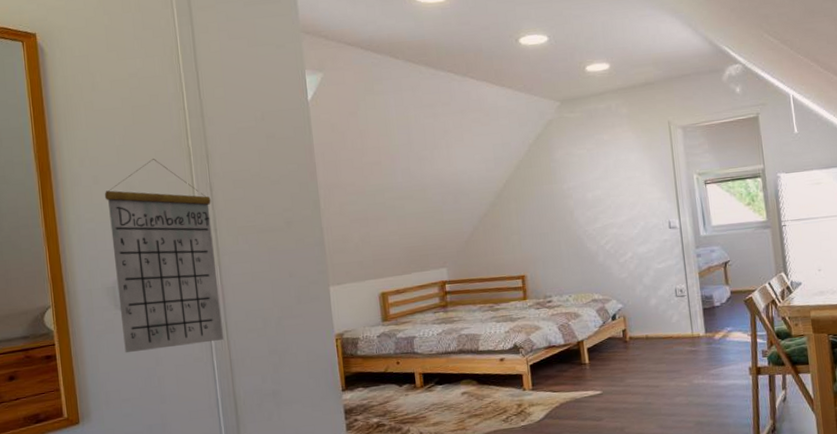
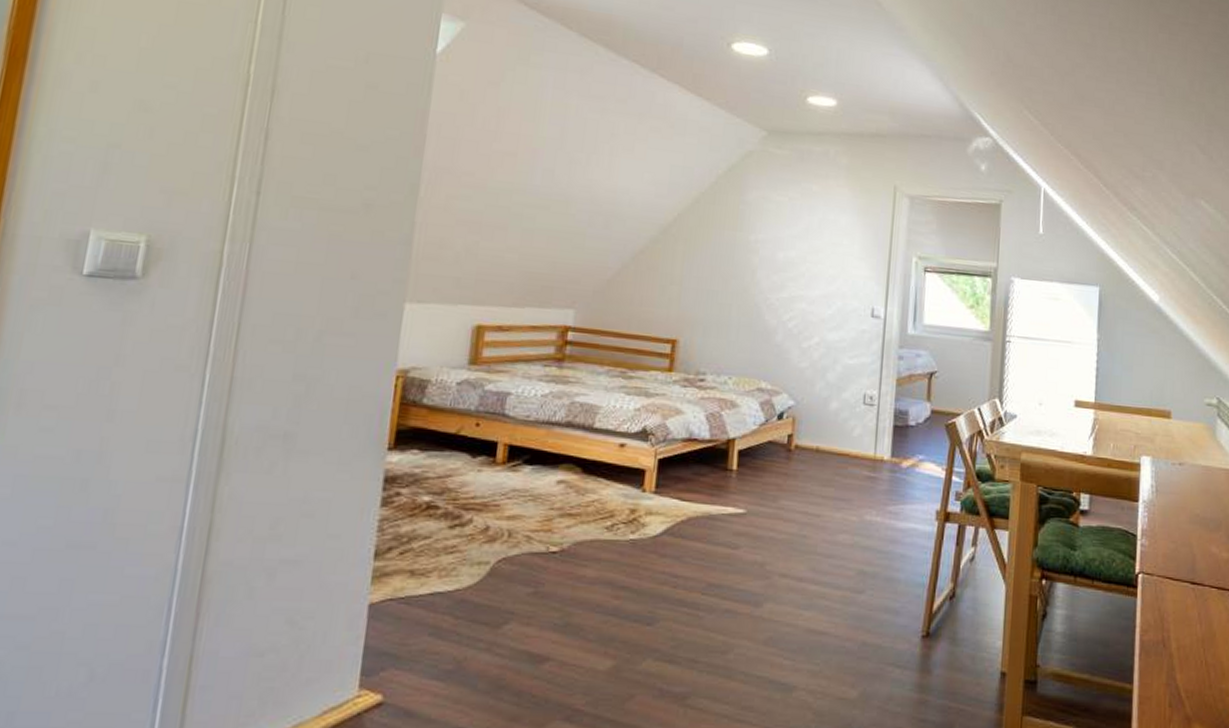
calendar: present [104,159,223,353] -> none [69,77,263,347]

